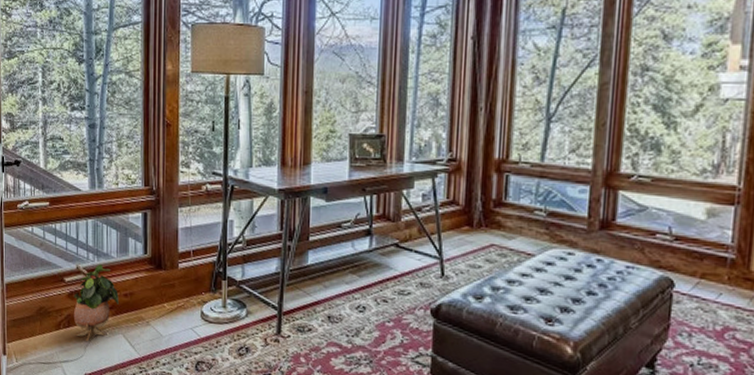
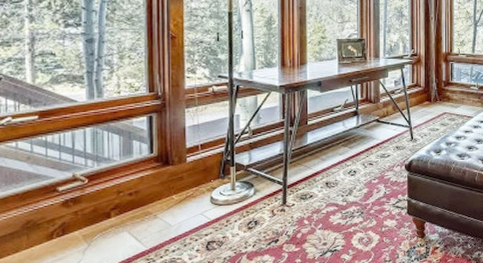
potted plant: present [73,264,119,341] -> none [69,169,123,245]

